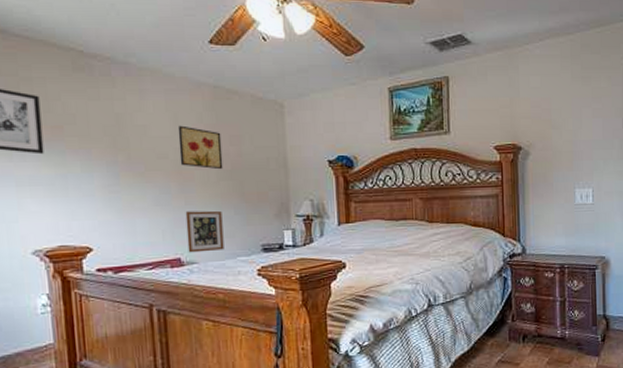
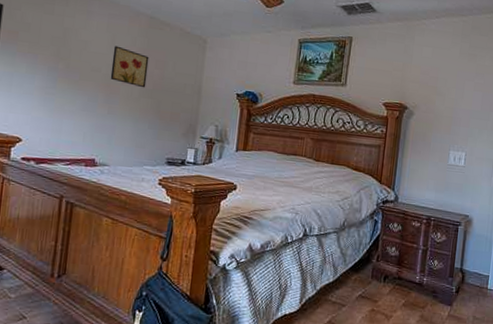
picture frame: present [185,210,224,253] -> none [102,119,138,158]

